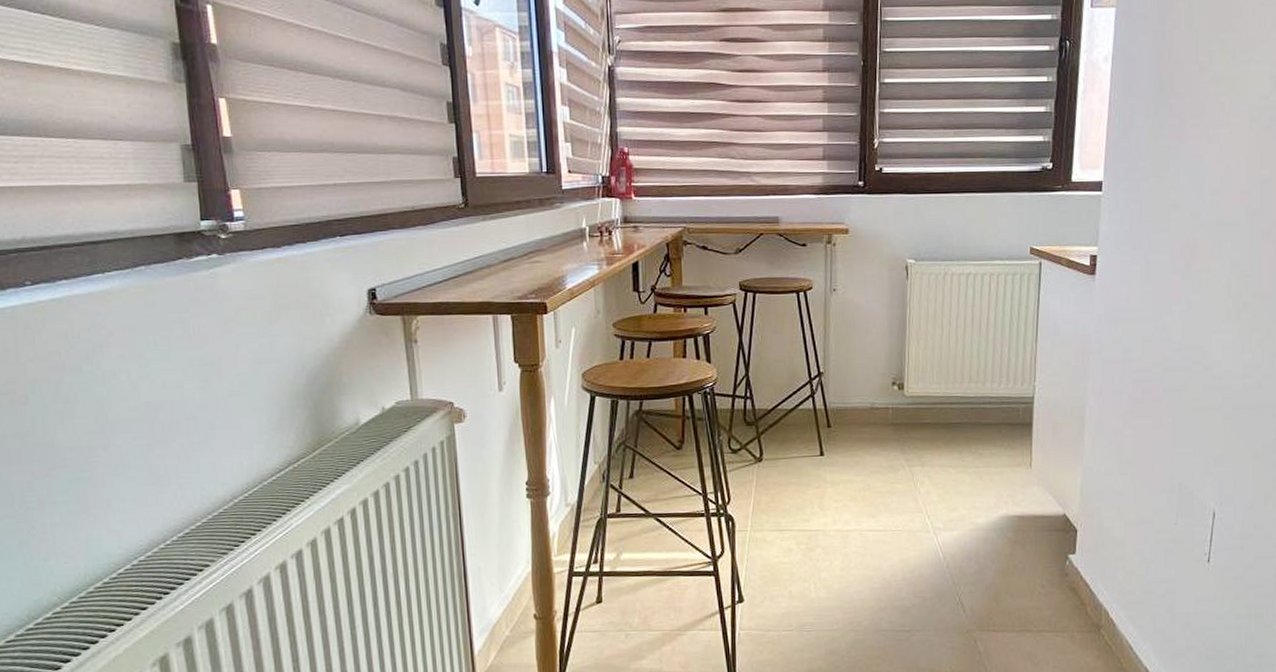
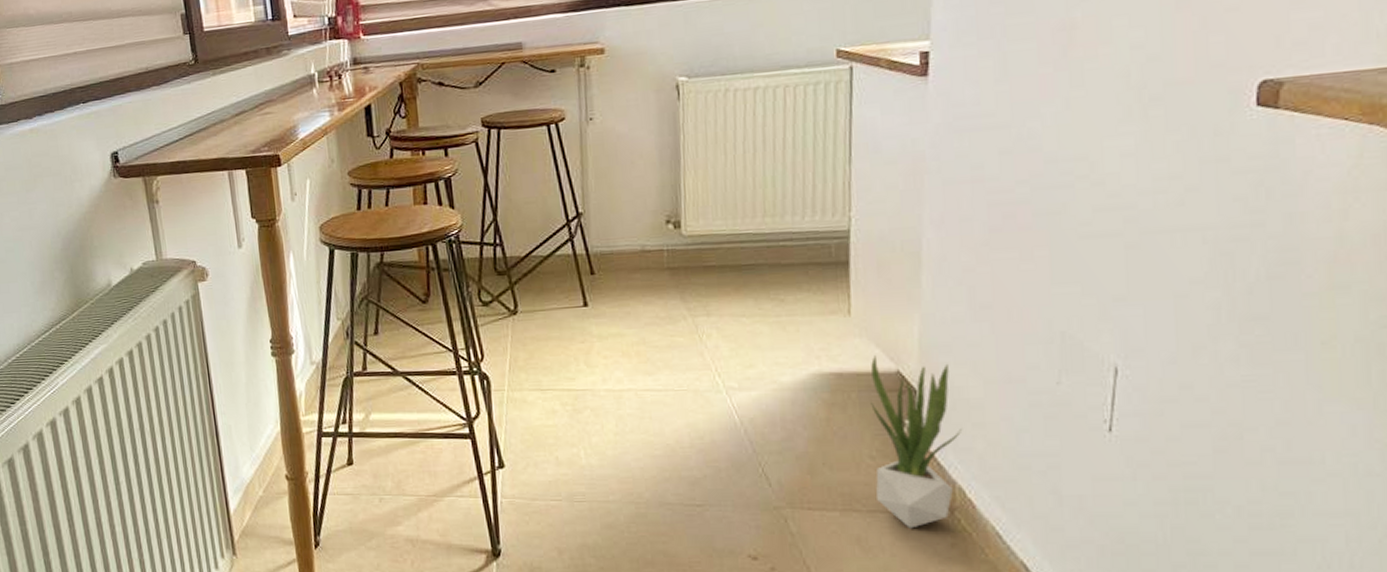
potted plant: none [1043,500,1109,645] -> present [870,354,963,529]

